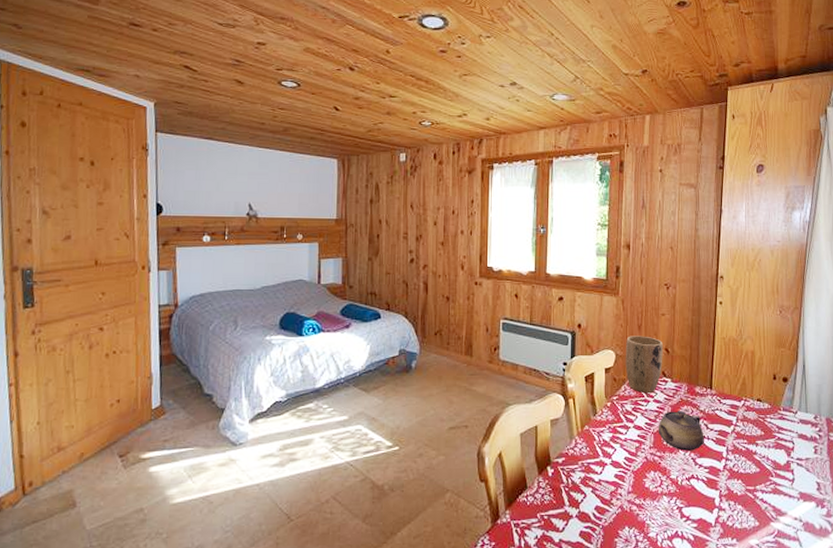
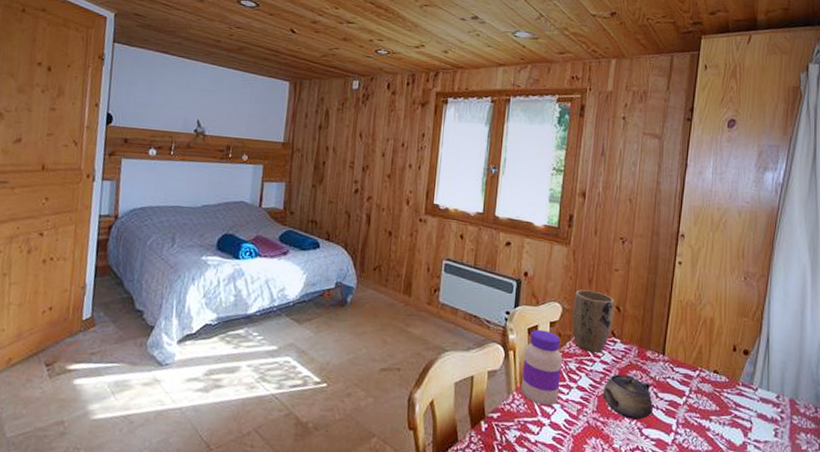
jar: none [582,377,618,447] -> present [521,329,562,406]

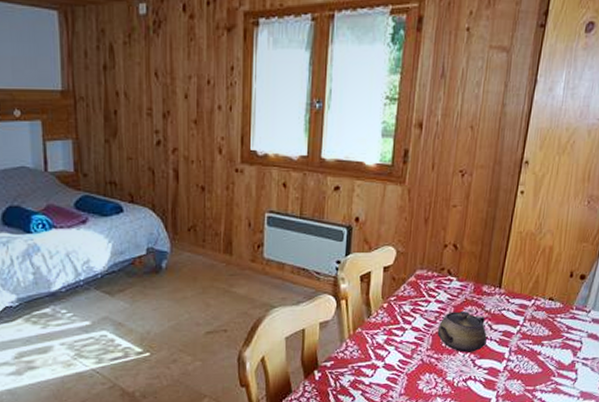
jar: present [521,329,562,406] -> none [354,276,396,350]
plant pot: present [572,289,614,353] -> none [406,230,451,294]

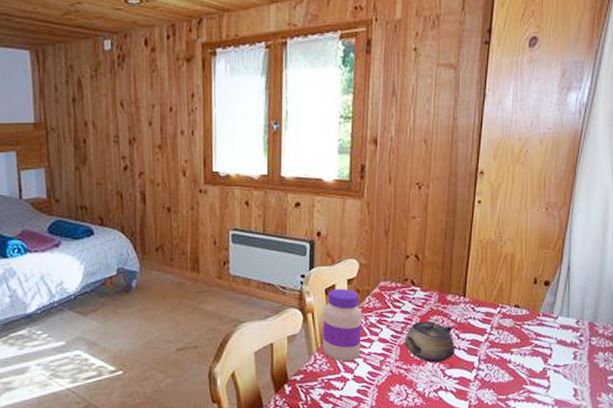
jar: none [354,276,396,350] -> present [322,288,362,362]

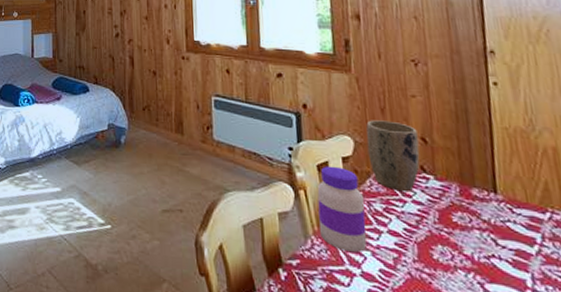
plant pot: none [370,242,412,305] -> present [366,120,420,192]
teapot: present [404,320,455,363] -> none [422,216,495,273]

